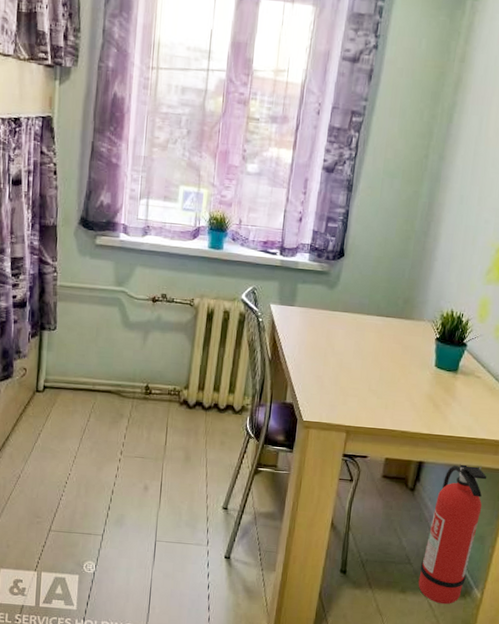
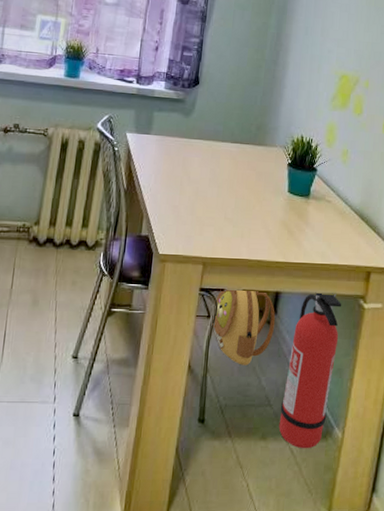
backpack: none [355,457,418,527] -> present [212,290,276,366]

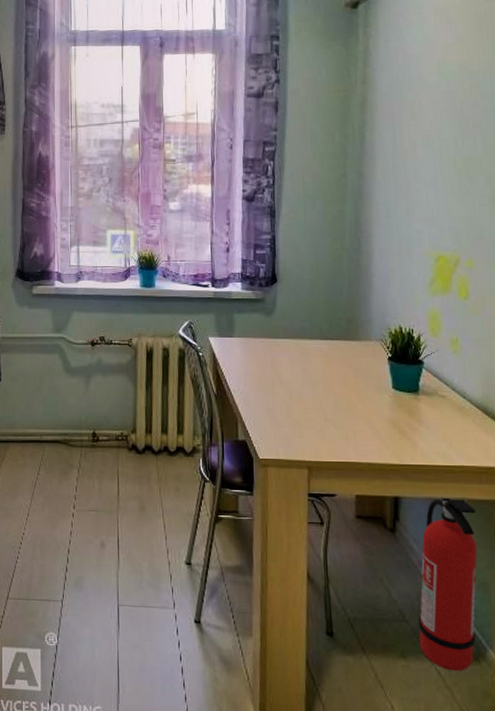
backpack: present [212,290,276,366] -> none [326,495,399,576]

